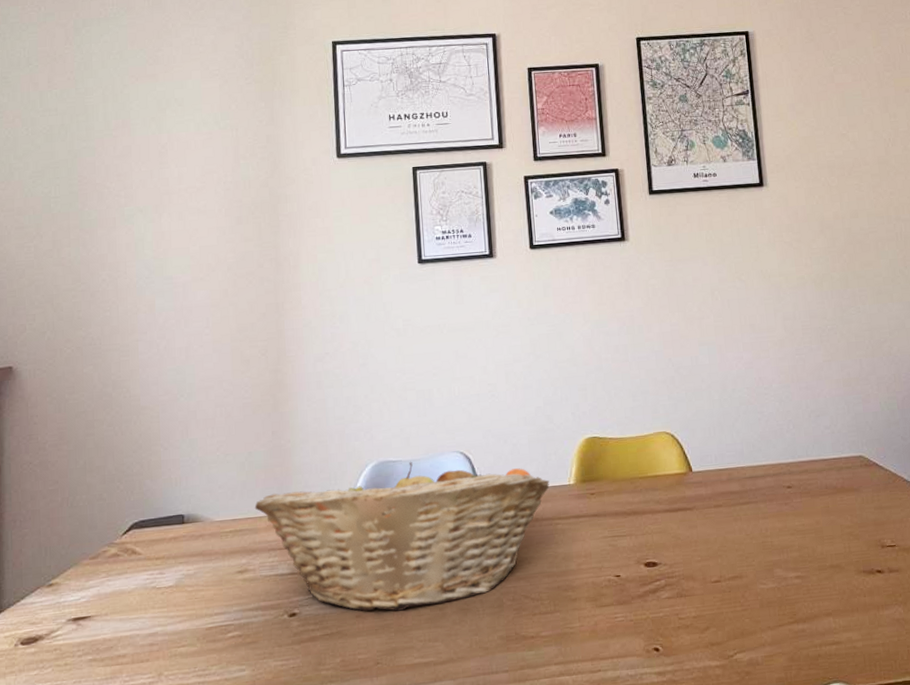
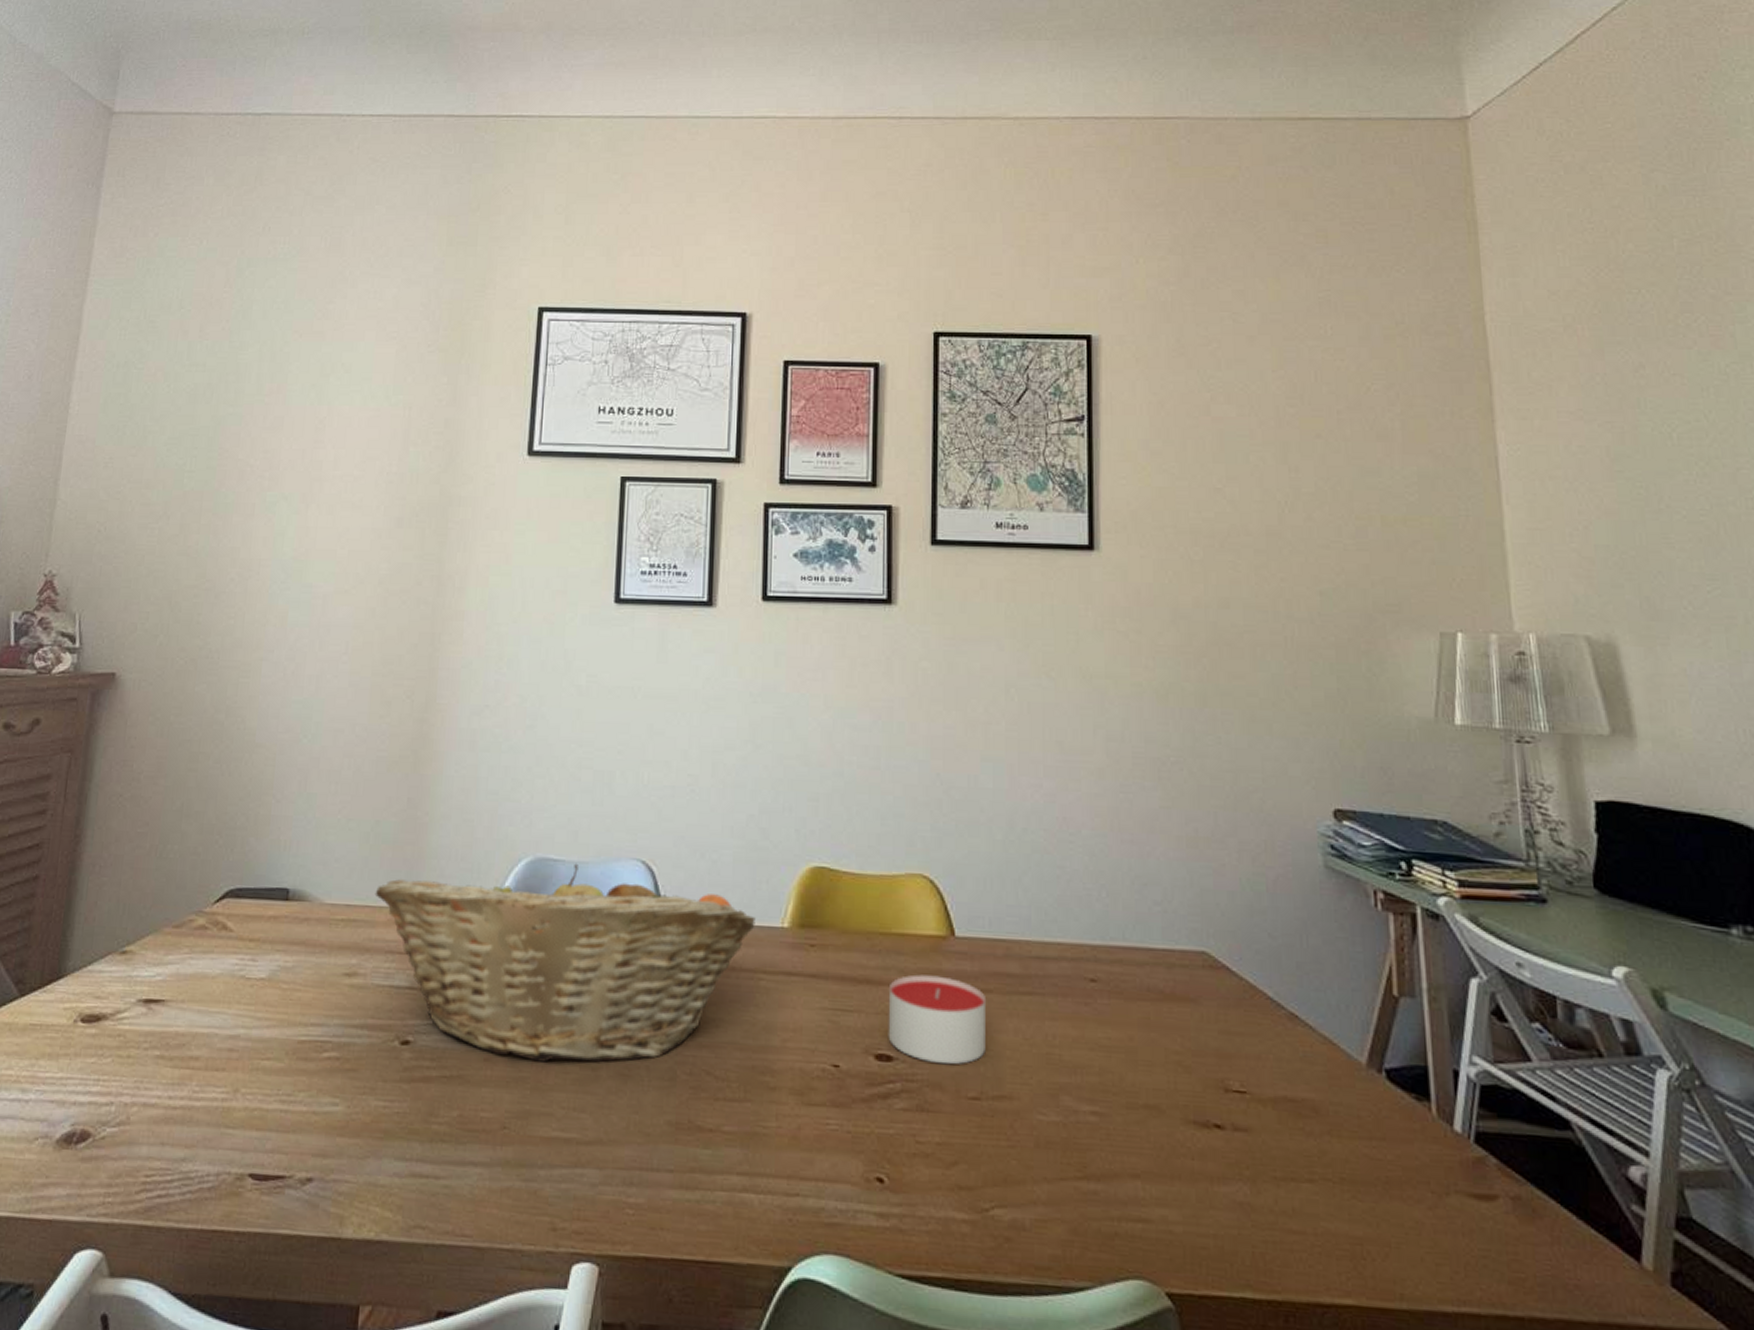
candle: none [650,501,721,562] -> present [888,974,986,1065]

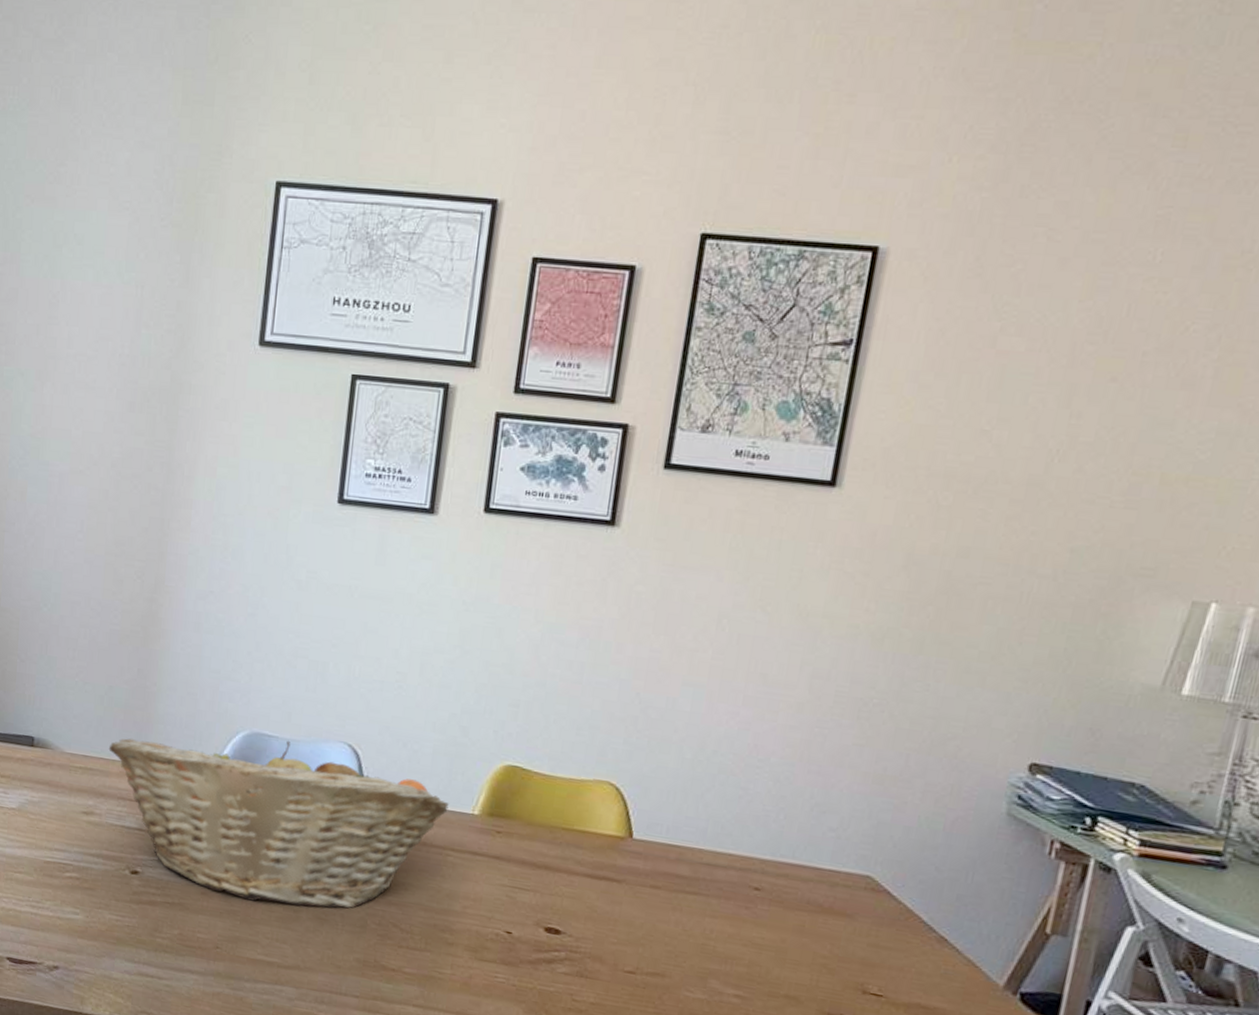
candle: present [888,974,986,1065] -> none [558,866,653,944]

